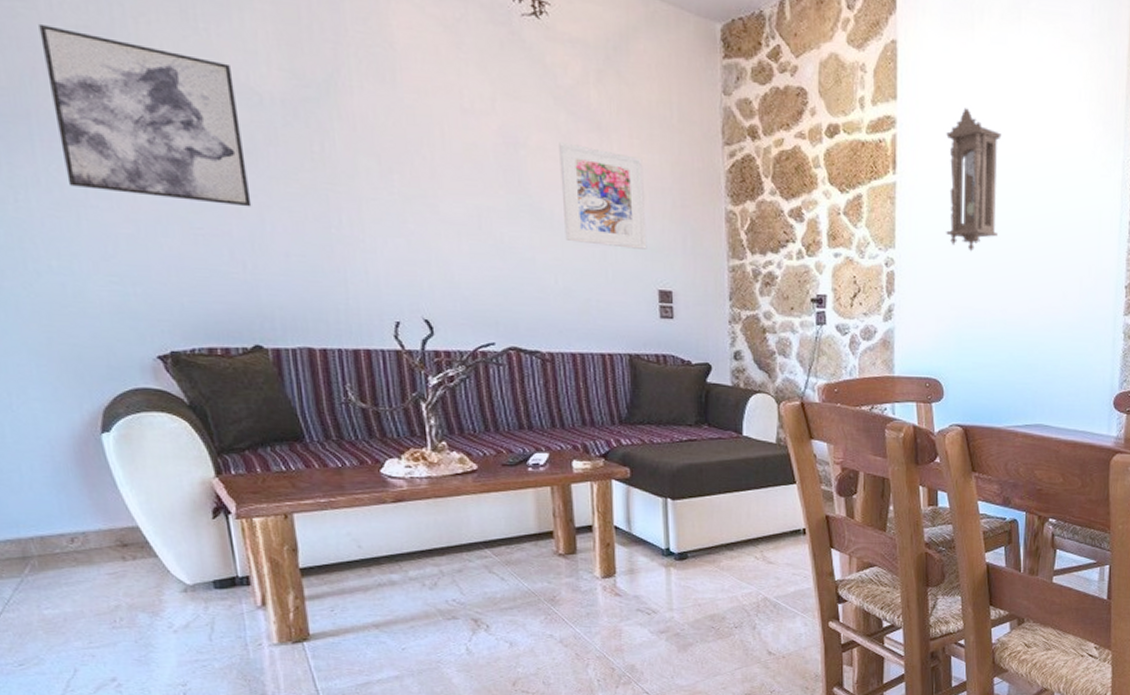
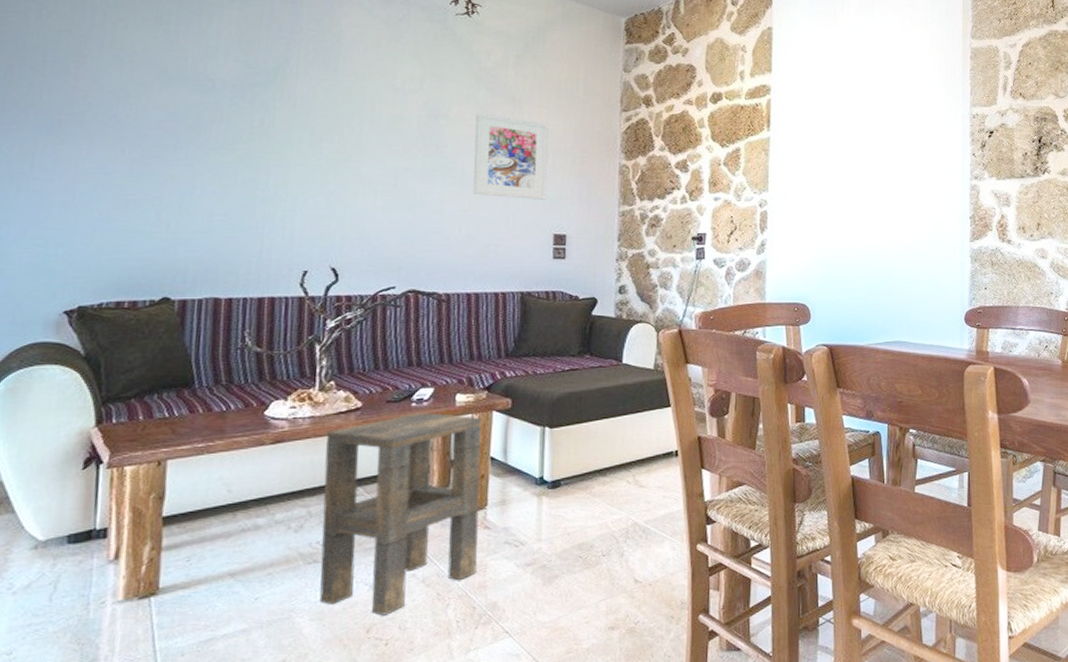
wall art: present [38,23,252,207] -> none [17,29,192,175]
side table: none [447,478,612,671] -> present [319,412,482,616]
pendulum clock: present [946,108,1002,252] -> none [813,77,860,193]

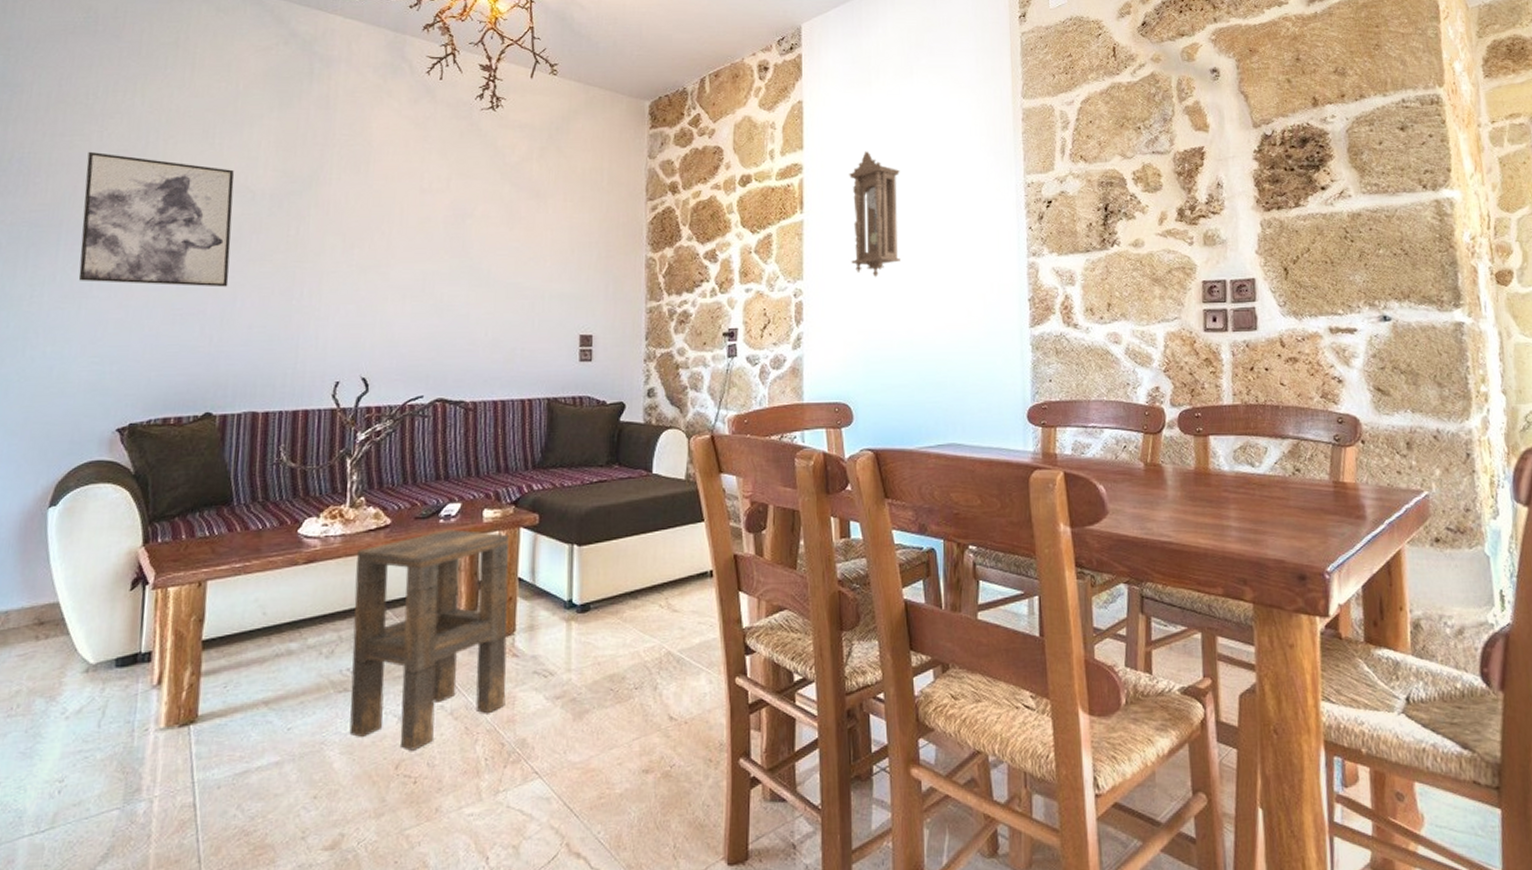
wall art: none [17,29,192,175] -> present [78,151,234,287]
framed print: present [473,113,549,200] -> none [499,210,574,299]
pendulum clock: none [813,77,860,193] -> present [849,151,900,278]

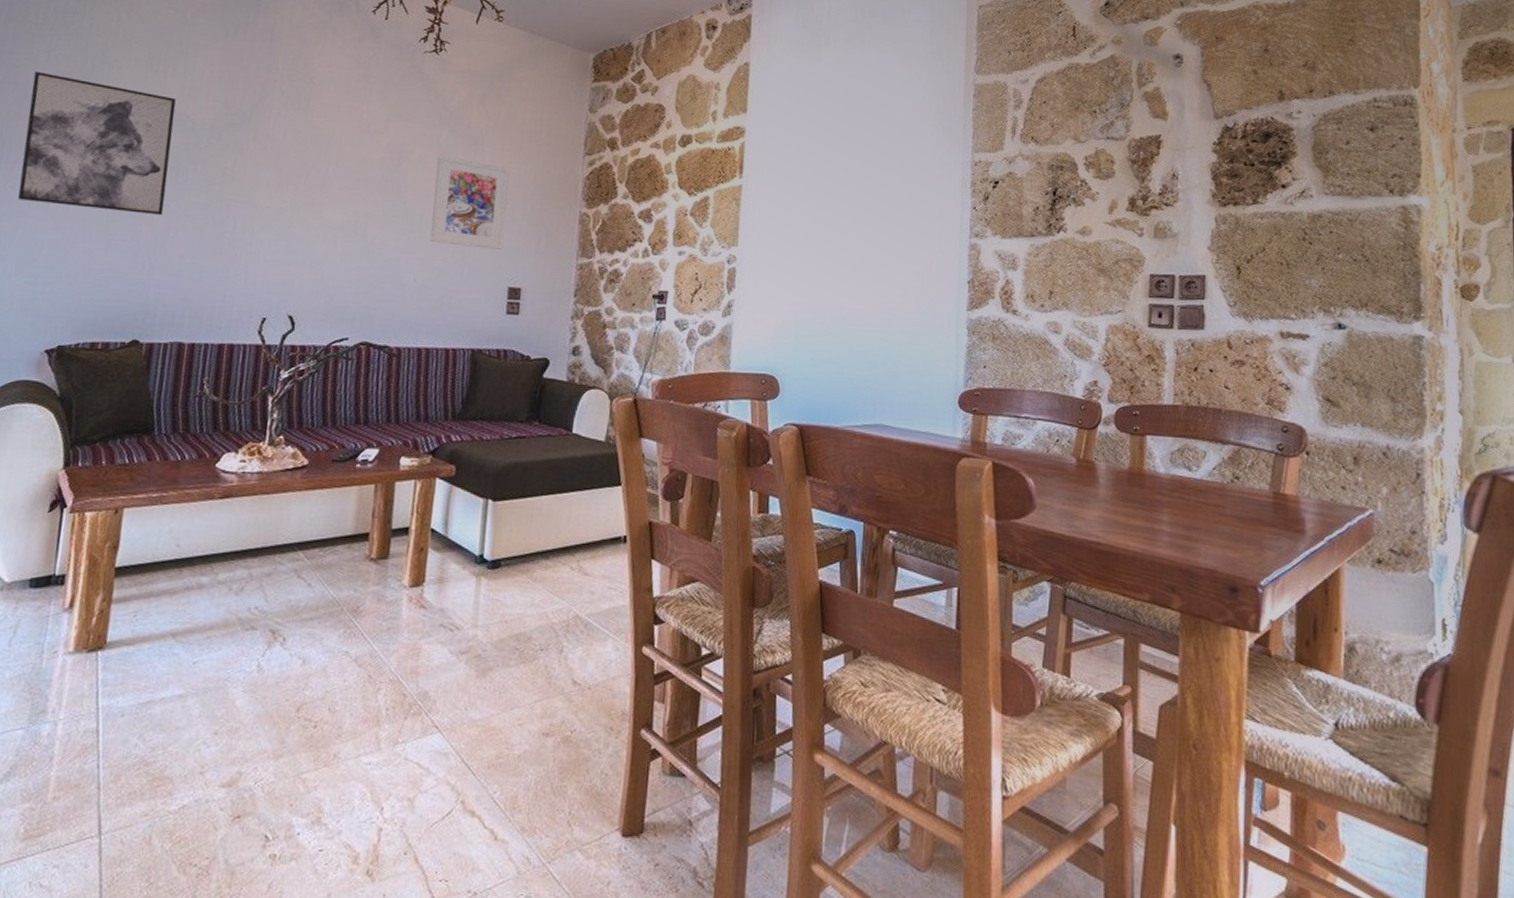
side table: present [349,529,509,751] -> none [253,475,424,694]
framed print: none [499,210,574,299] -> present [430,155,510,249]
pendulum clock: present [849,151,900,278] -> none [788,118,844,249]

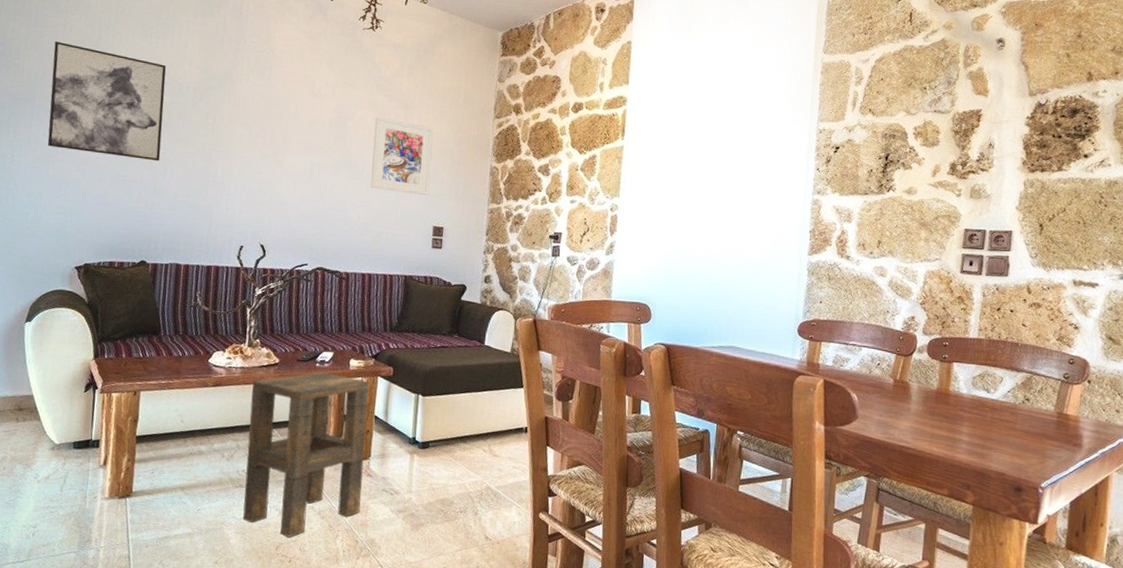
side table: none [253,475,424,694] -> present [243,372,369,538]

